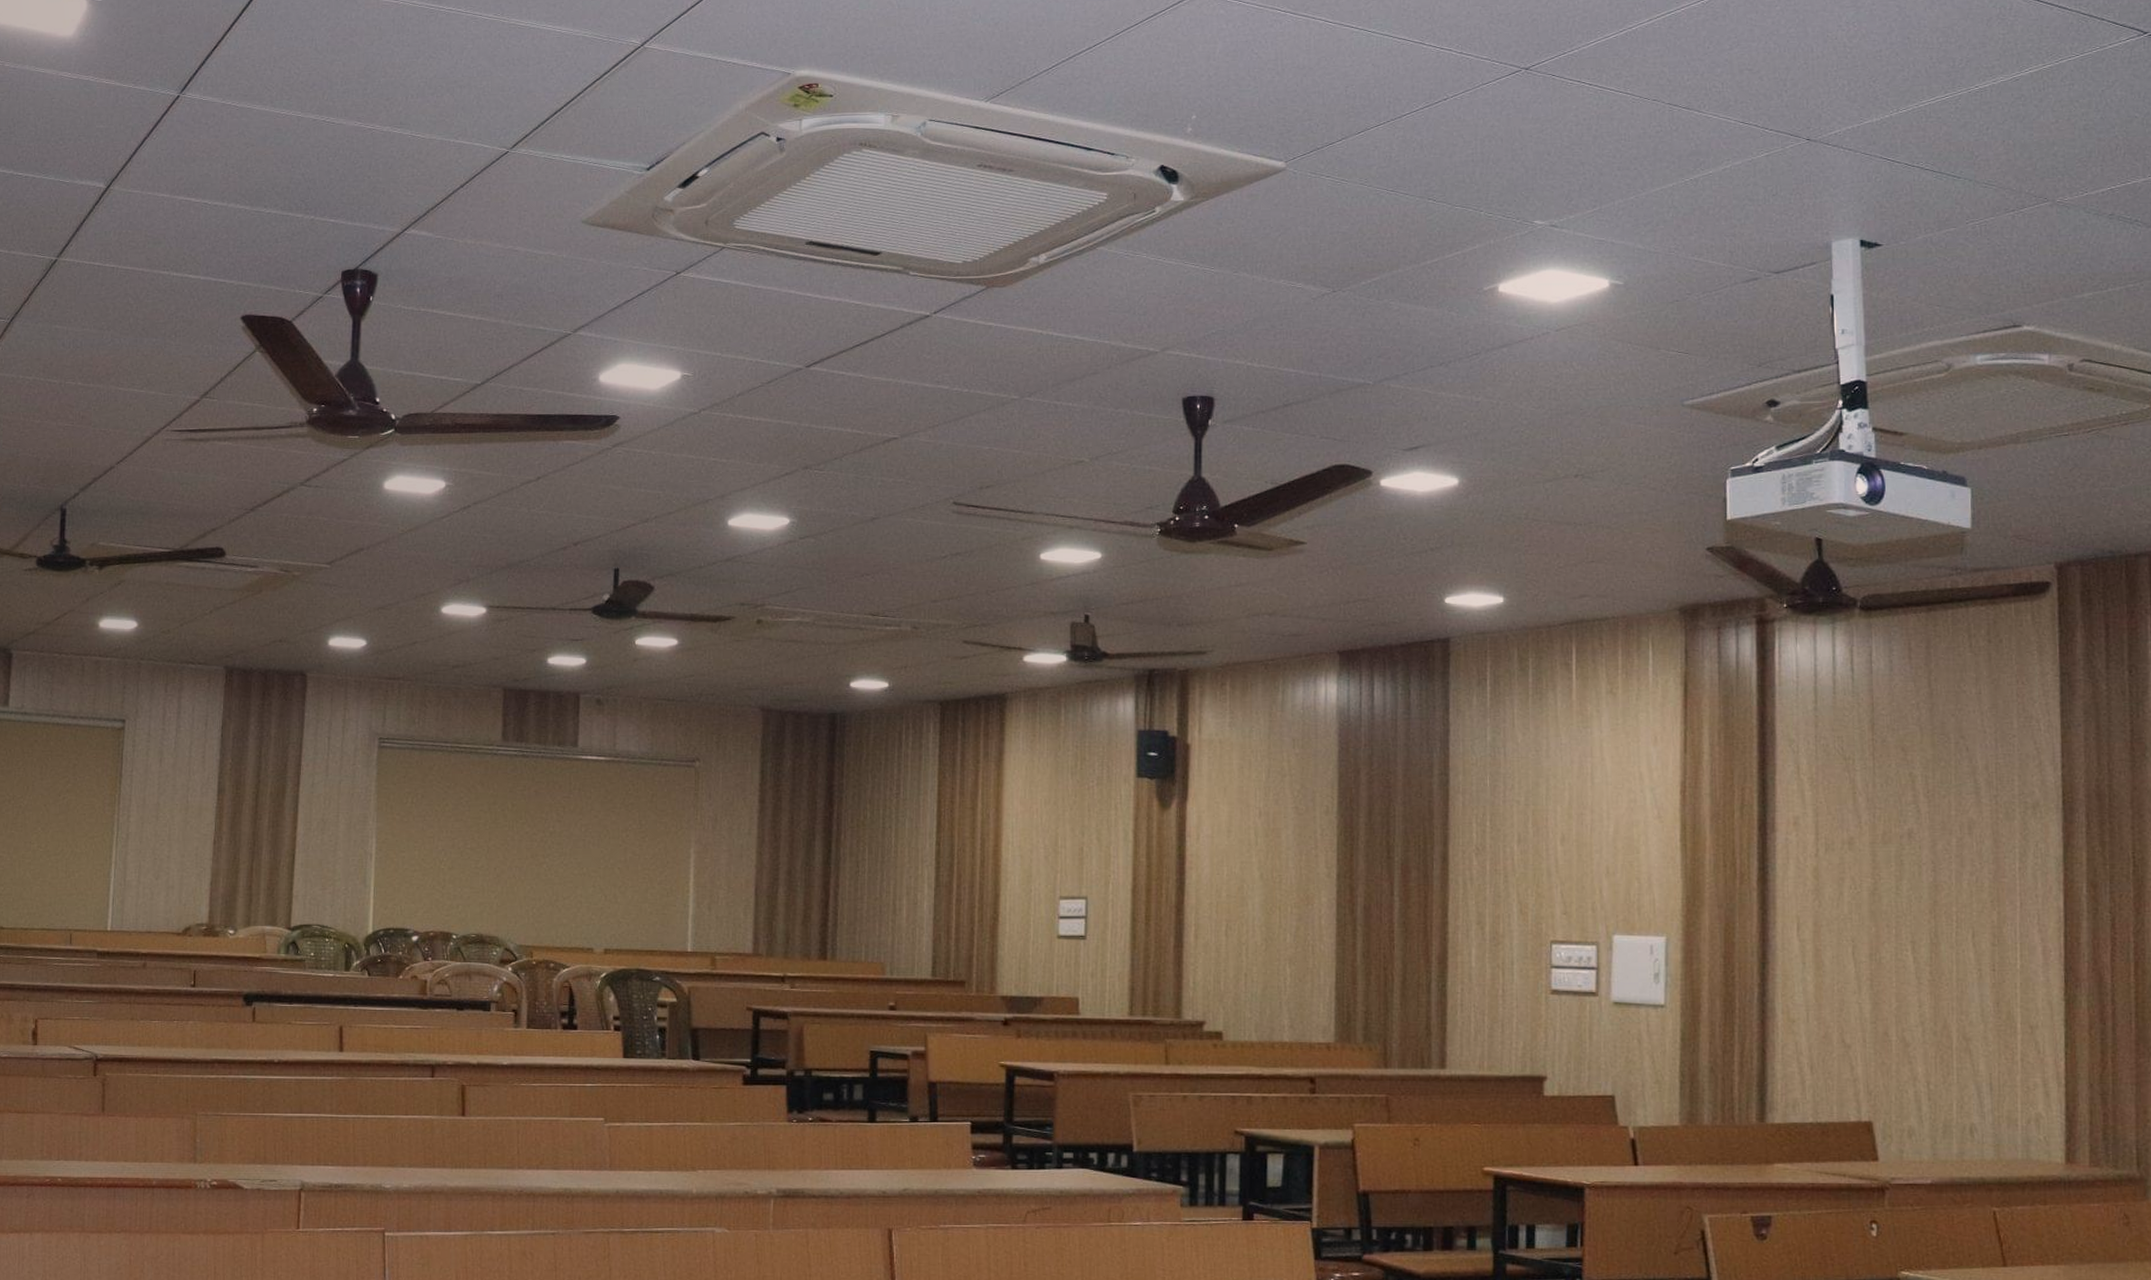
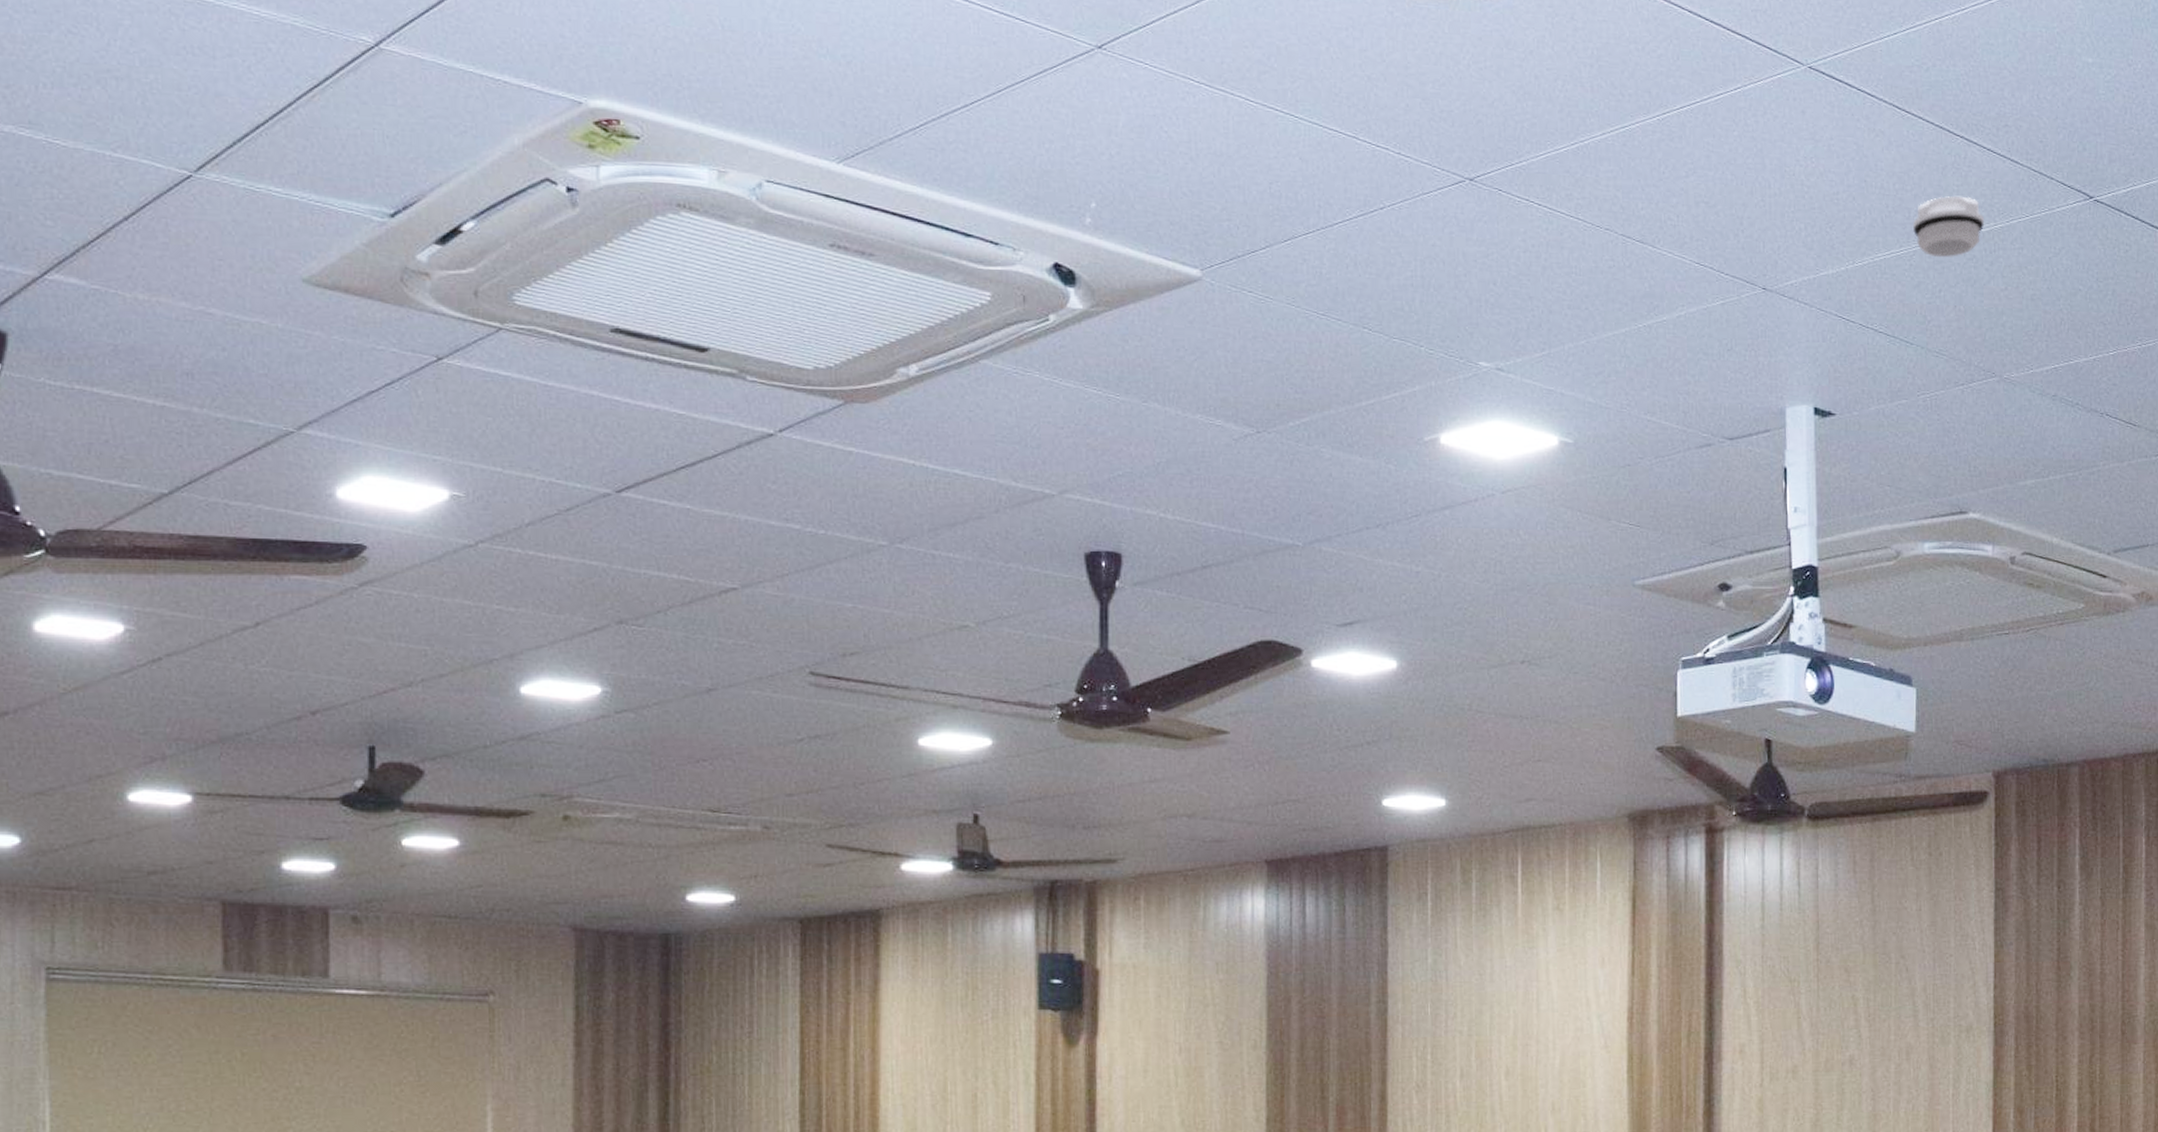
smoke detector: none [1958,42,2033,99] -> present [1913,196,1985,258]

